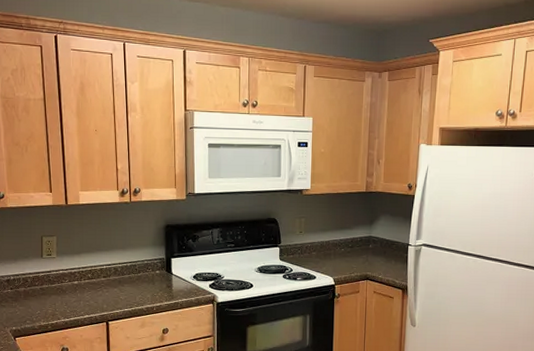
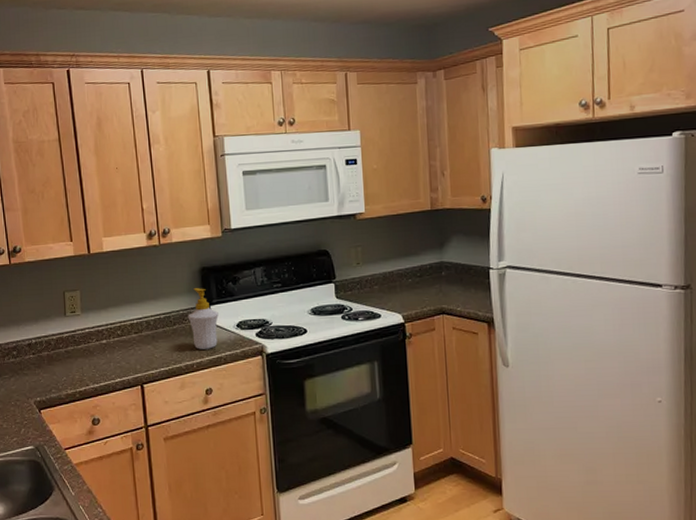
soap bottle: none [151,242,178,295] -> present [188,288,219,350]

